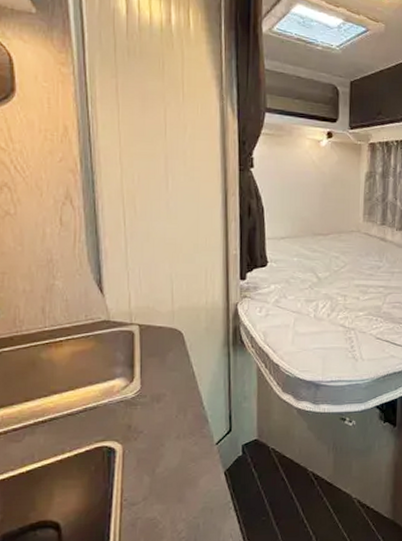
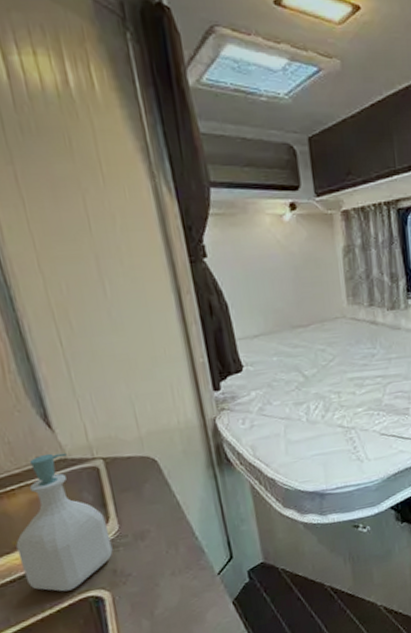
soap bottle: none [53,314,132,438] -> present [16,452,113,592]

